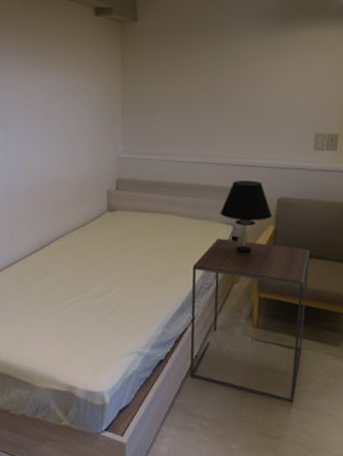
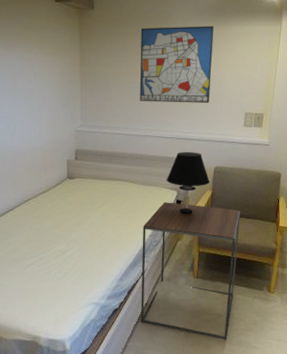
wall art: none [189,33,277,124] -> present [139,26,214,103]

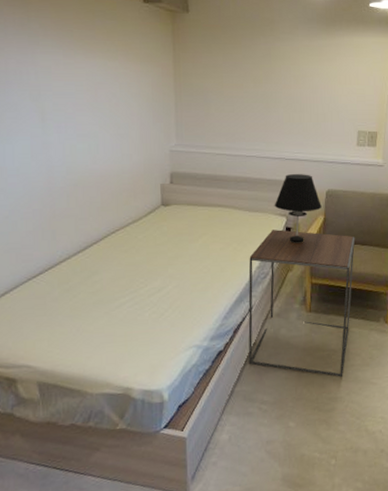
wall art: present [139,26,214,103] -> none [242,35,323,120]

